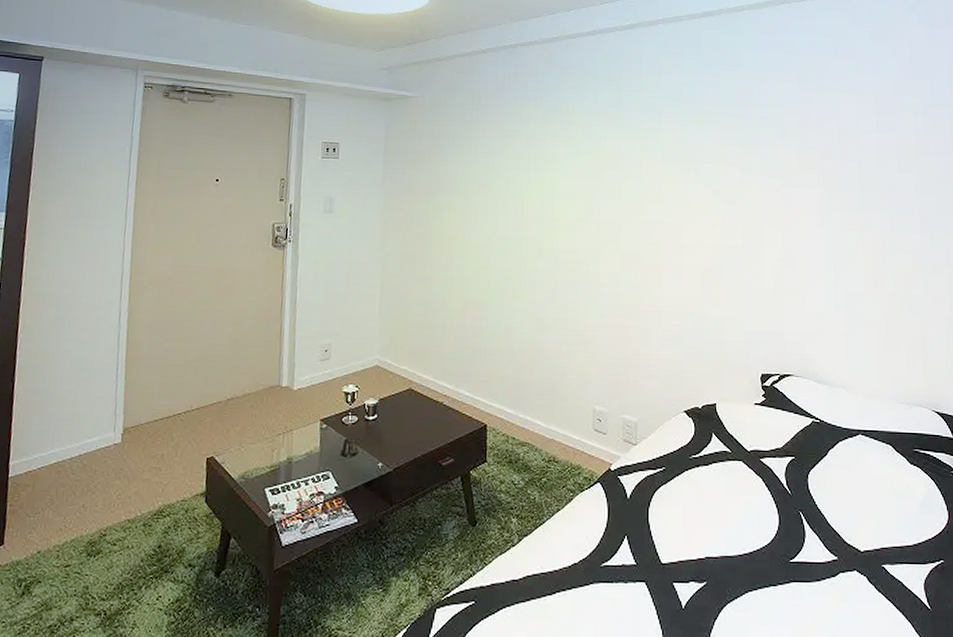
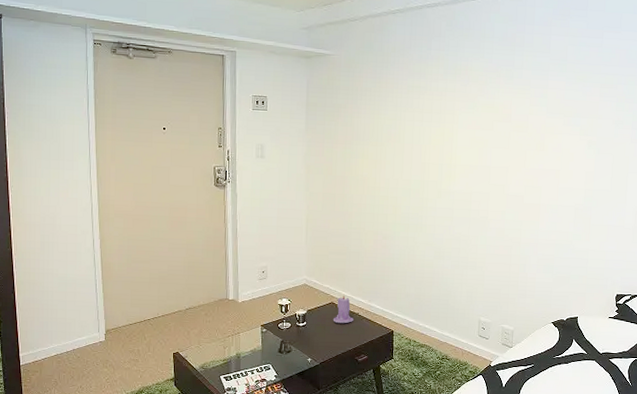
candle: none [410,379,437,417] -> present [333,295,353,324]

